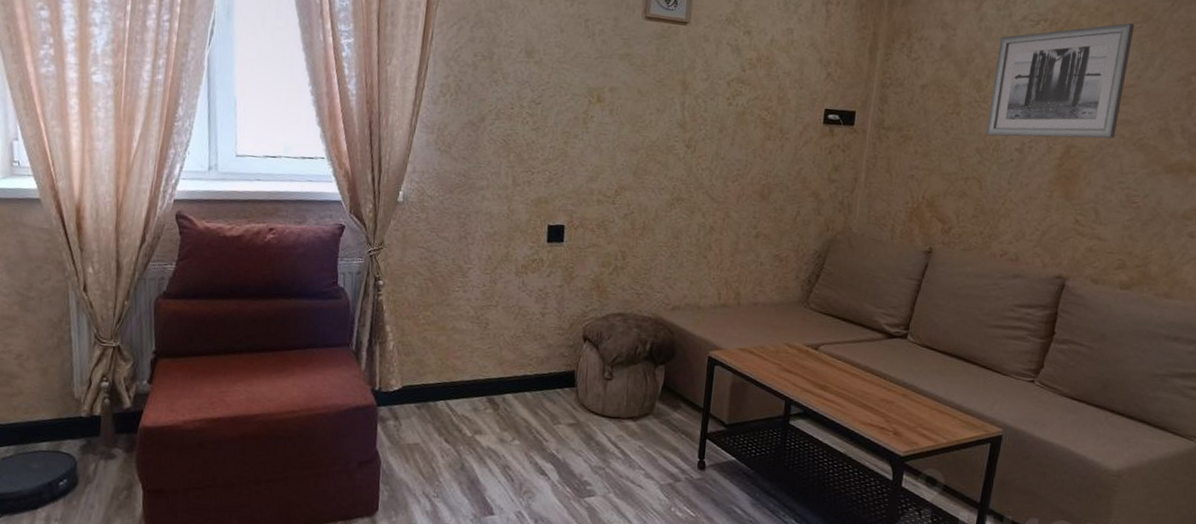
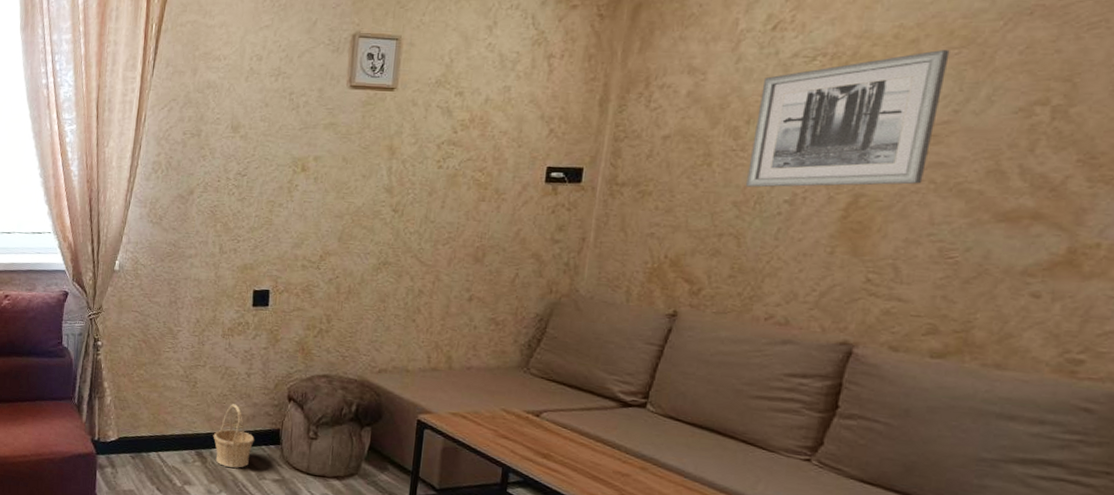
basket: none [505,346,549,414] -> present [213,404,255,468]

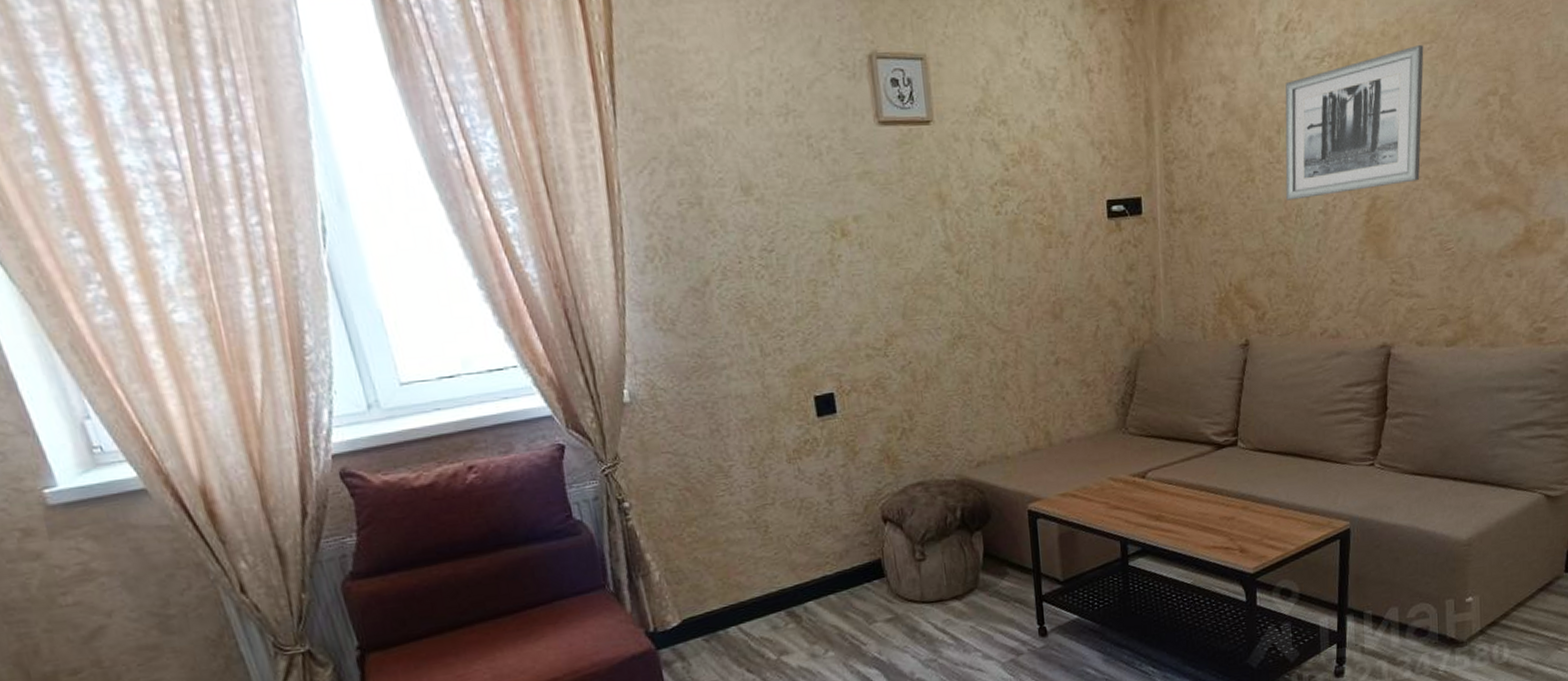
basket: present [213,404,255,468] -> none [802,541,854,620]

